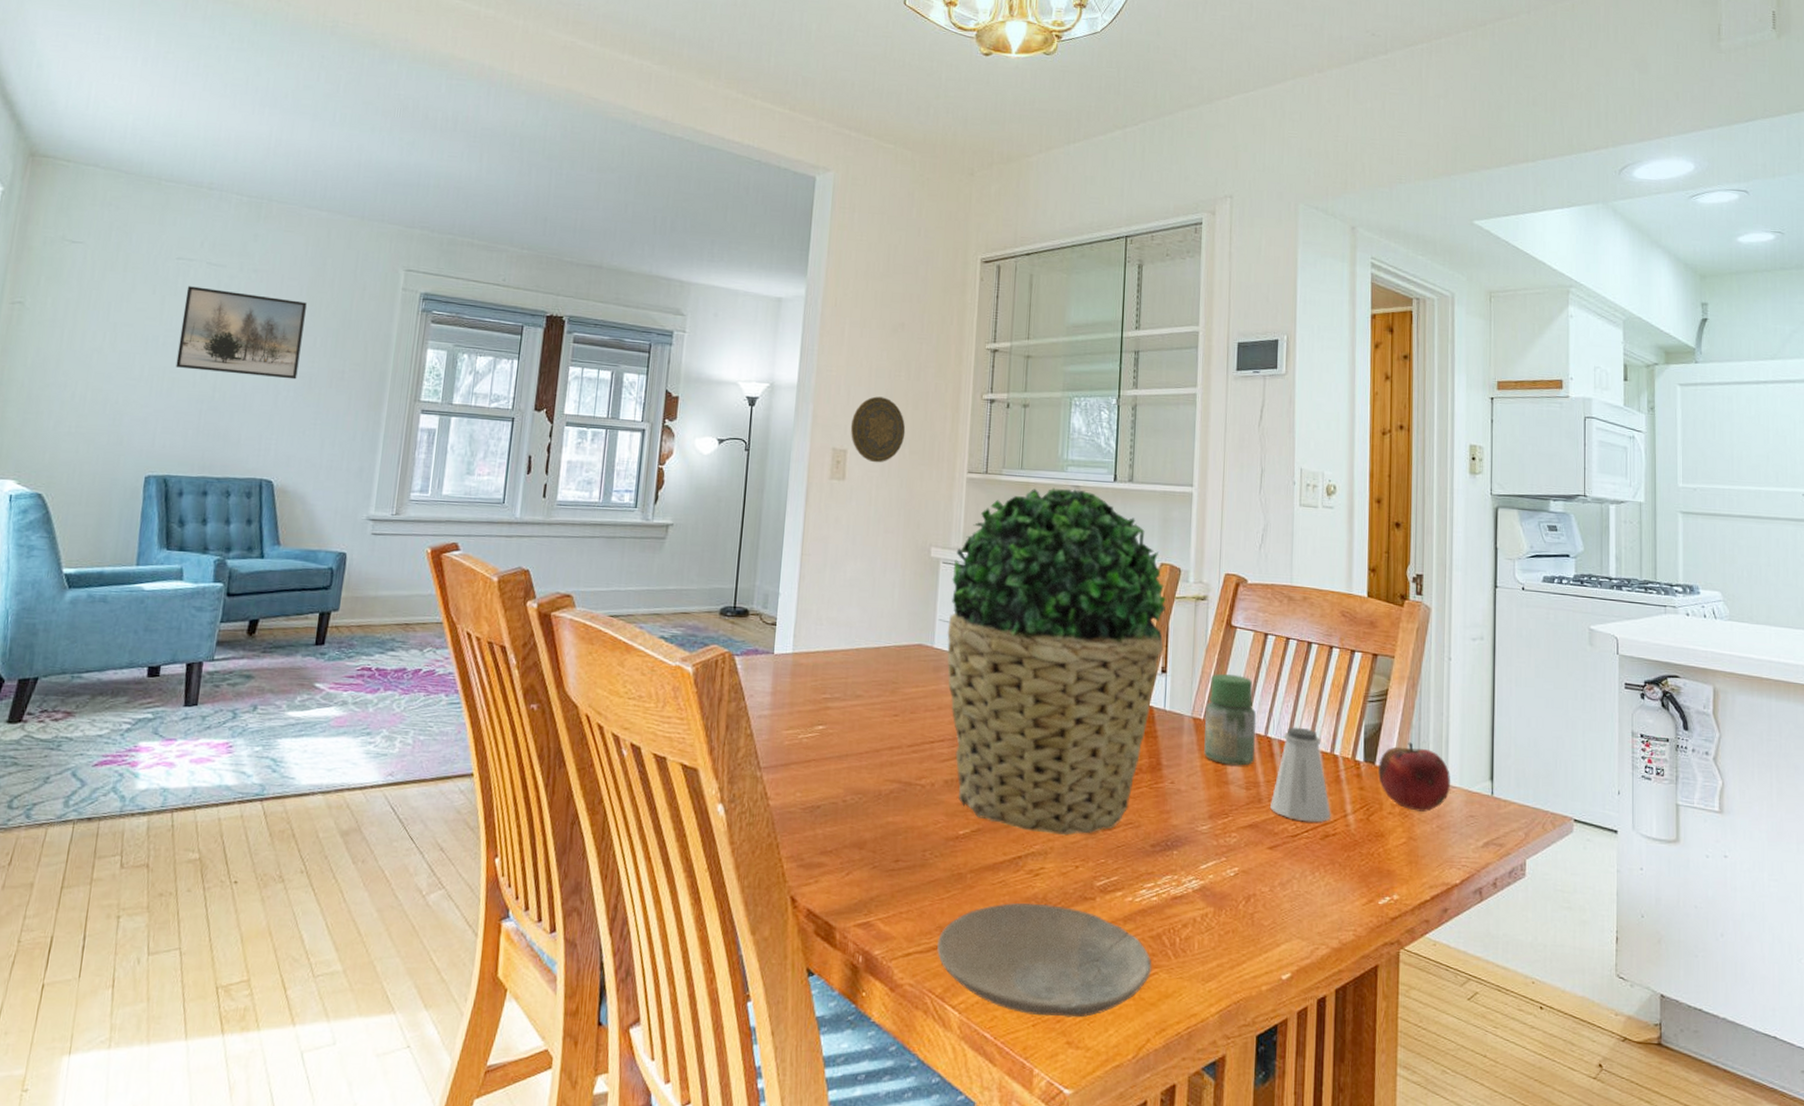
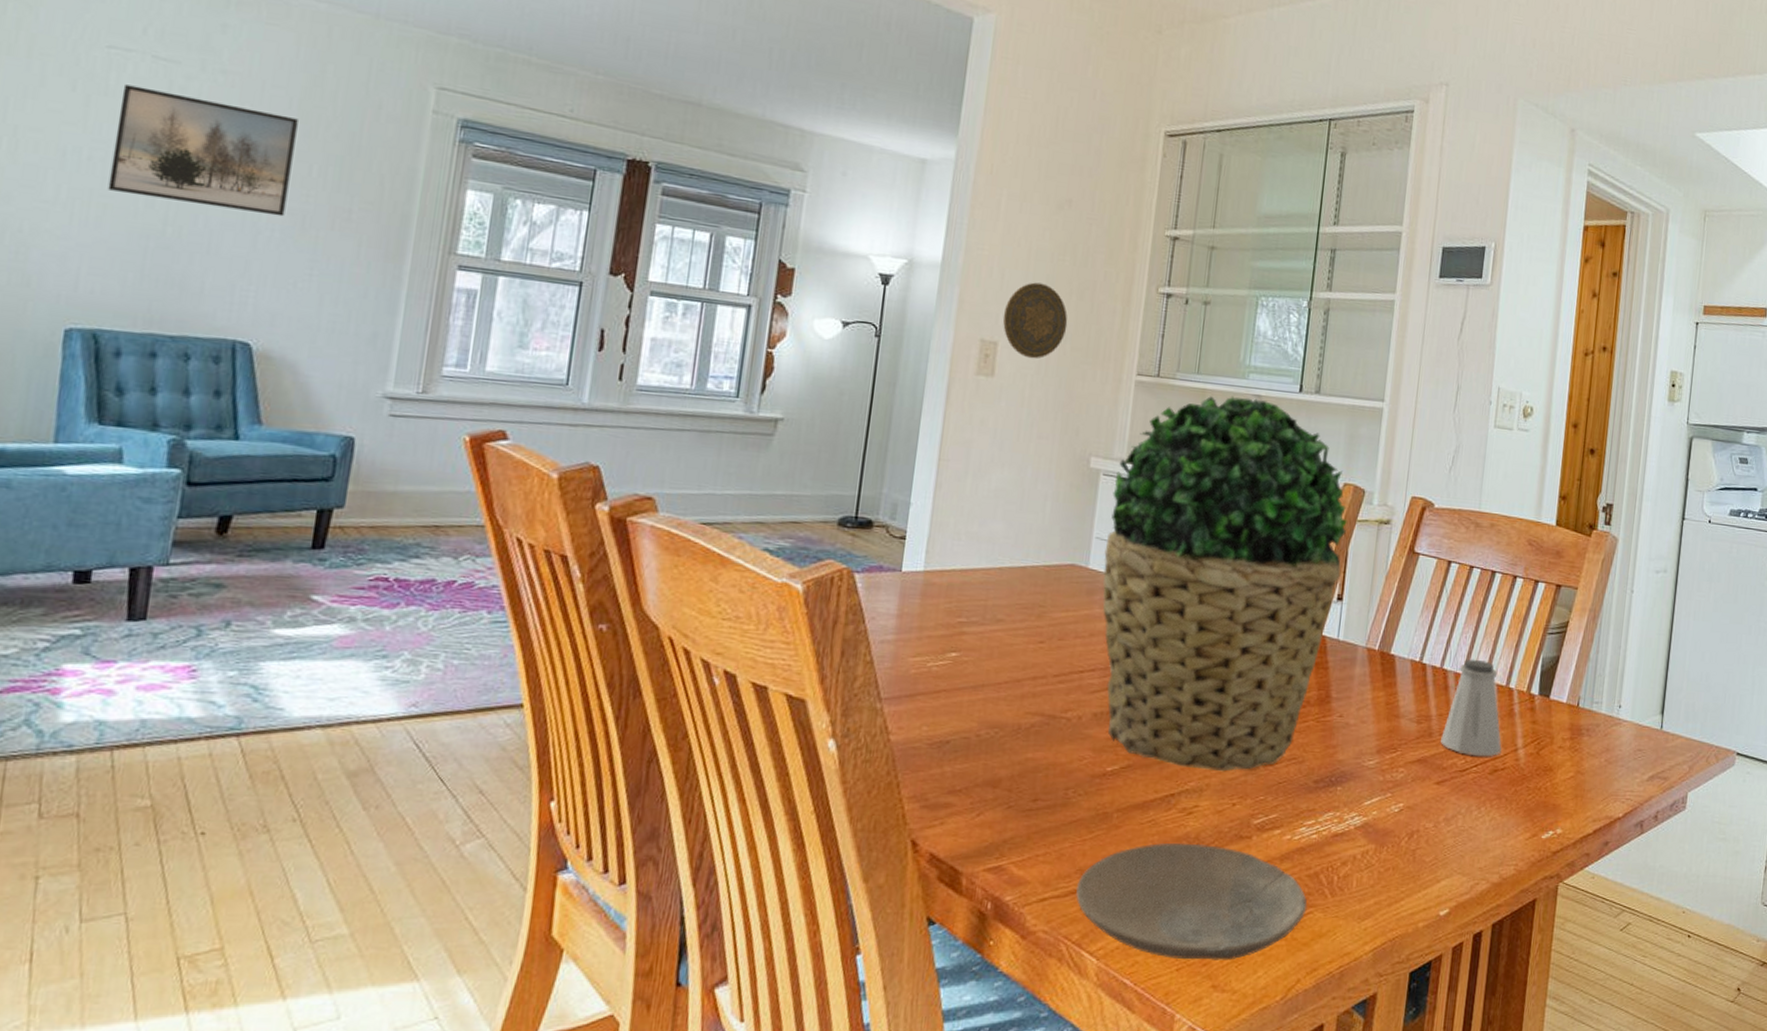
jar: present [1204,673,1256,766] -> none [1376,602,1433,699]
fruit: present [1378,742,1450,812] -> none [1551,675,1623,746]

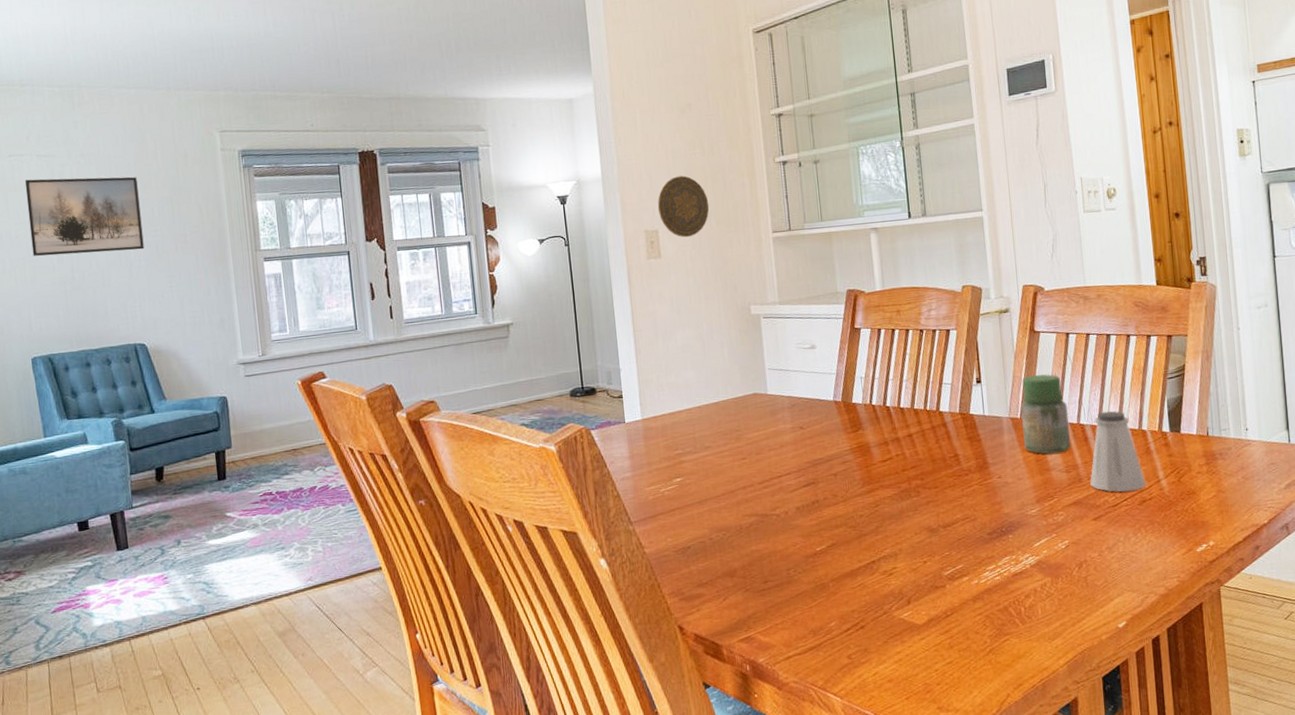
plate: present [1075,843,1307,960] -> none [812,597,1004,691]
potted plant: present [1102,396,1347,772] -> none [773,231,976,539]
jar: none [1376,602,1433,699] -> present [1021,374,1071,454]

